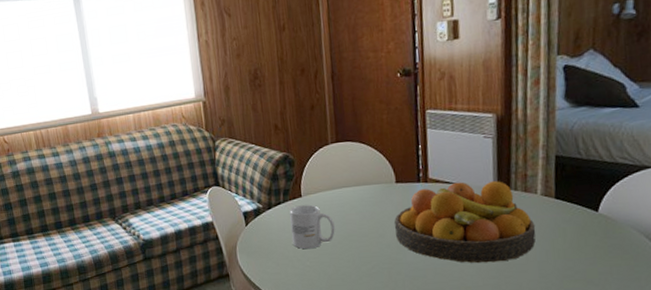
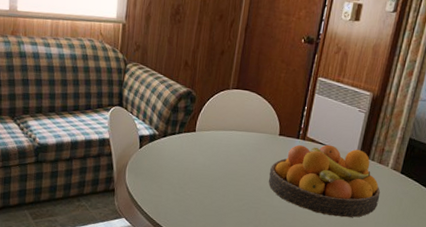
mug: present [289,204,335,249] -> none [178,139,219,180]

